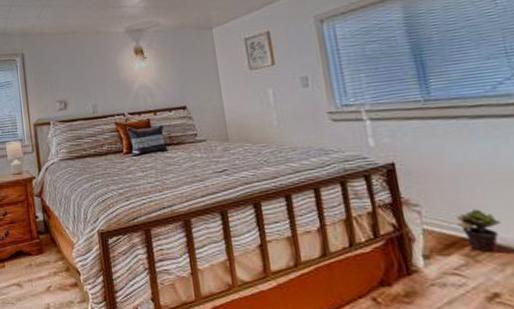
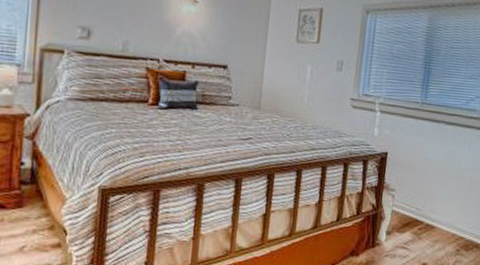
potted plant: present [456,209,502,252] -> none [416,198,443,231]

